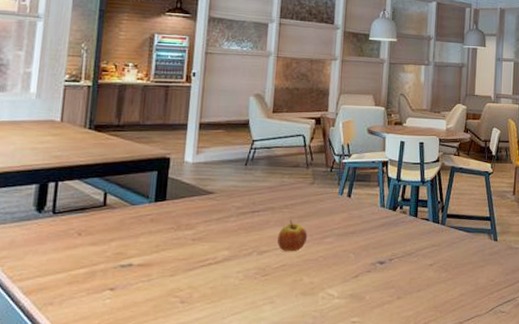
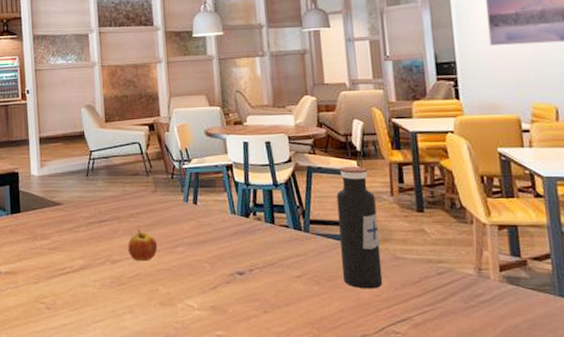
water bottle: none [467,168,501,275] -> present [336,166,383,289]

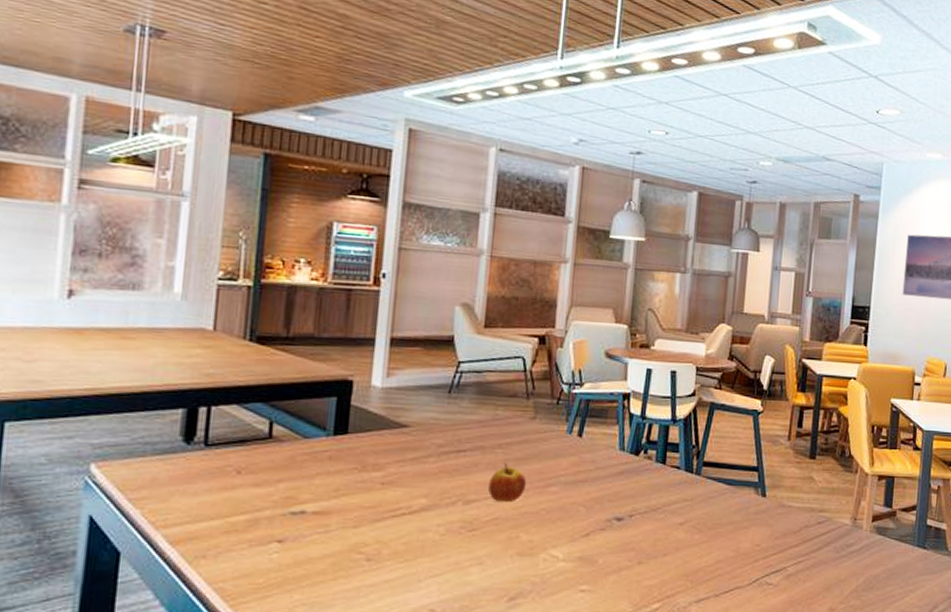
water bottle: present [336,166,383,289] -> none [726,405,773,538]

